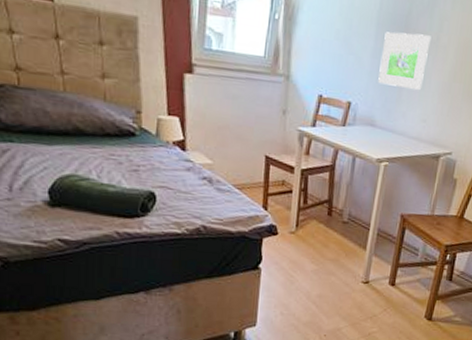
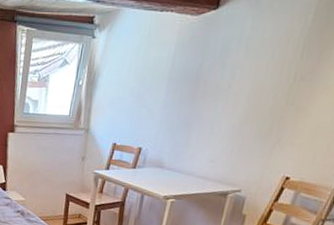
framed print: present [378,32,431,91] -> none [168,84,222,135]

